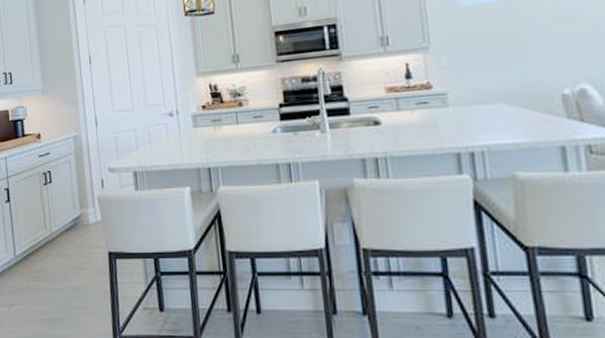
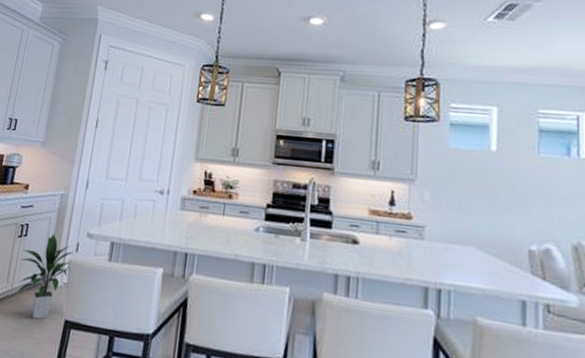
indoor plant: none [51,175,104,256] -> present [16,233,74,320]

